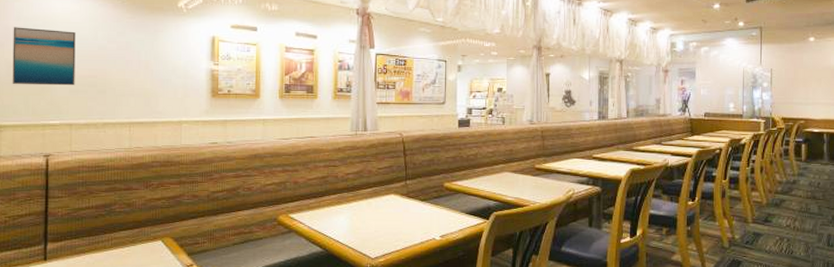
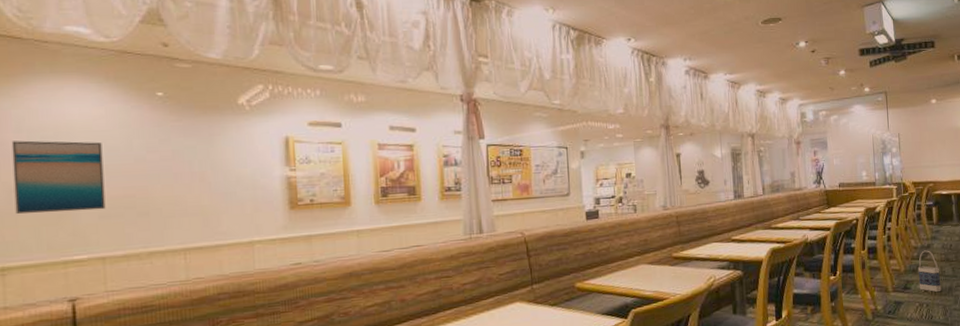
bag: none [781,186,805,228] -> present [918,250,942,292]

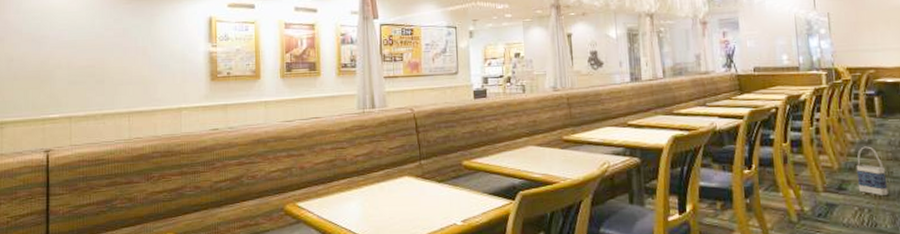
wall art: present [11,140,106,215] -> none [12,20,74,80]

